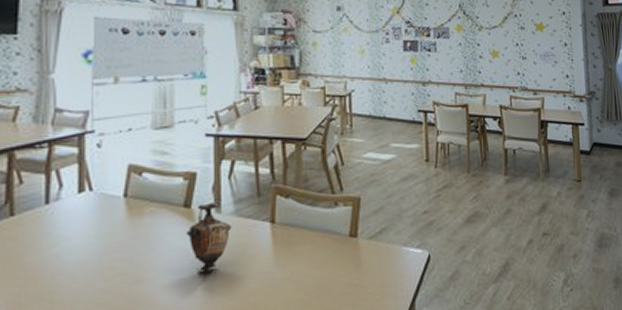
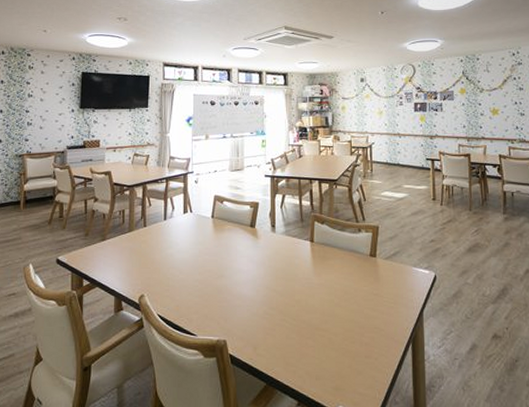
vase: present [186,202,232,273] -> none [252,225,283,275]

